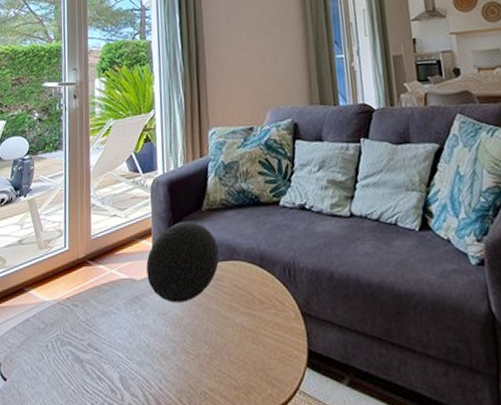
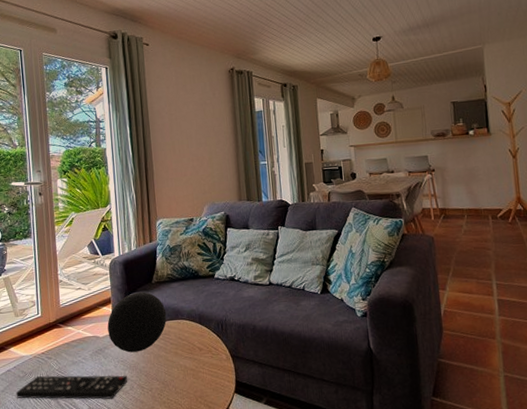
remote control: none [33,329,169,366] -> present [15,375,127,399]

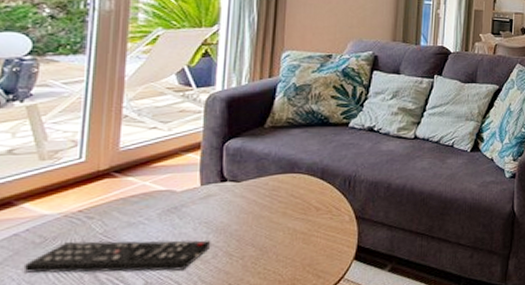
decorative orb: present [107,292,167,353] -> none [190,137,279,212]

